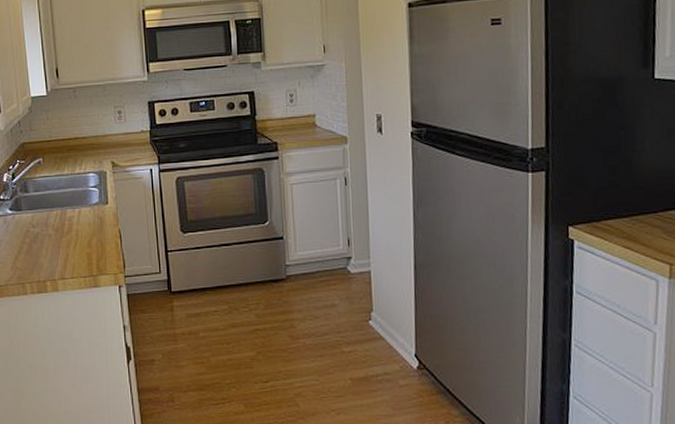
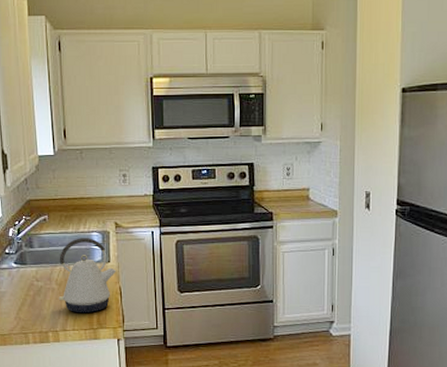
kettle: none [55,179,115,260] -> present [58,238,117,314]

